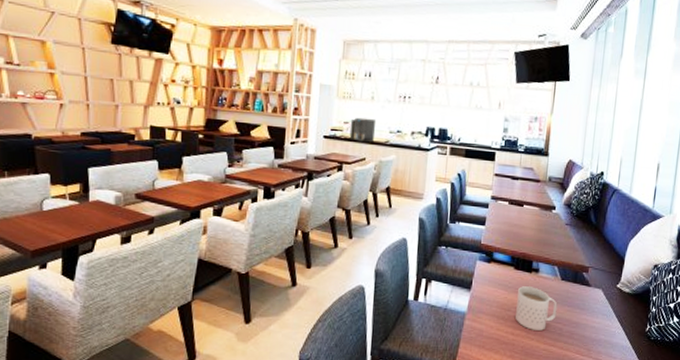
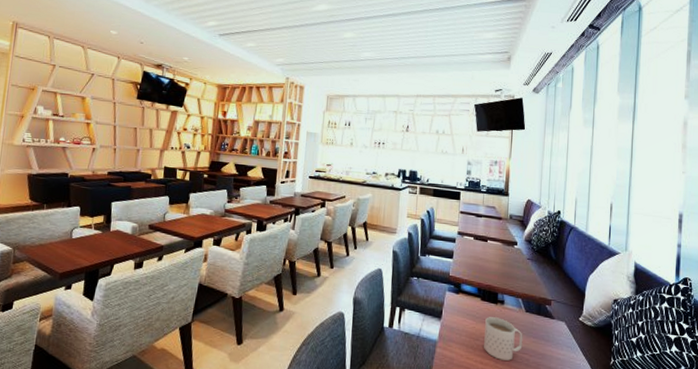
coffee machine: present [349,117,377,143] -> none [331,160,355,183]

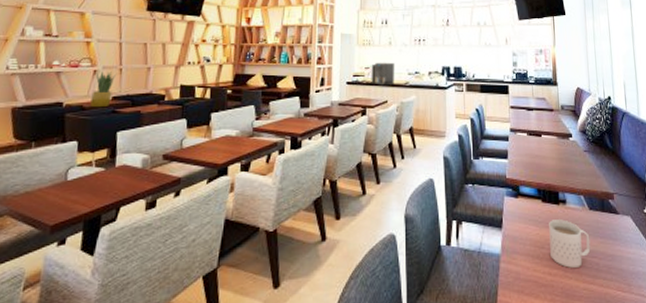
planter: none [90,150,112,181] -> present [90,71,117,108]
coffee machine: none [331,160,355,183] -> present [371,62,395,86]

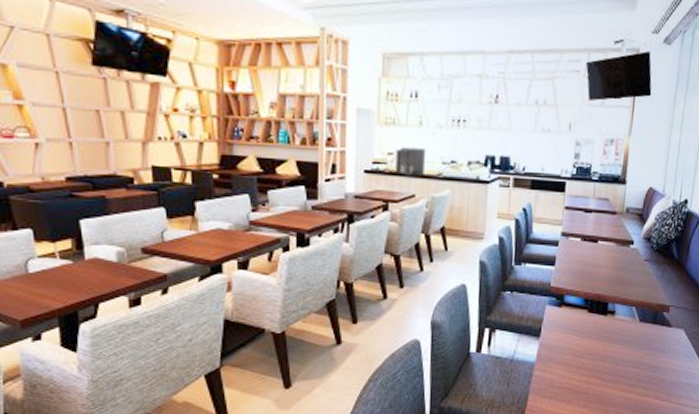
planter: present [90,71,117,108] -> none [38,145,67,190]
mug: present [548,219,591,268] -> none [588,330,636,377]

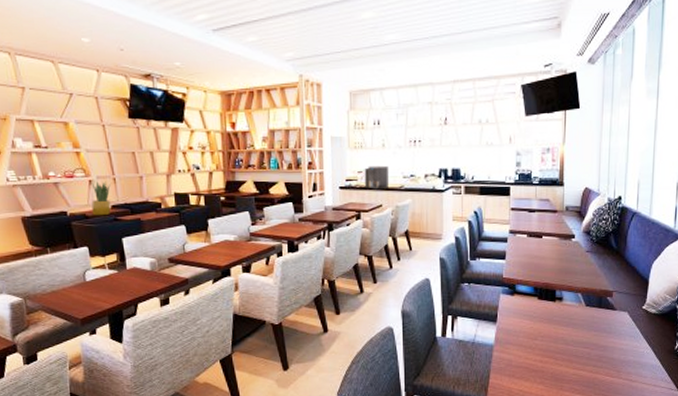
planter: none [38,145,67,190] -> present [91,181,112,216]

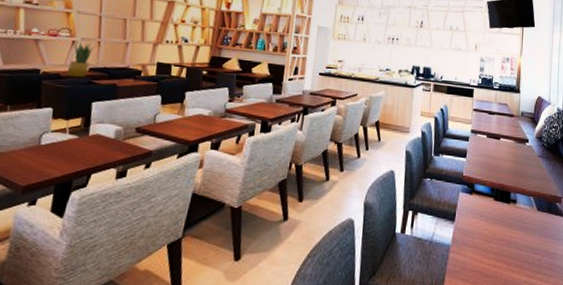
coffee machine: present [364,165,390,190] -> none [343,56,368,80]

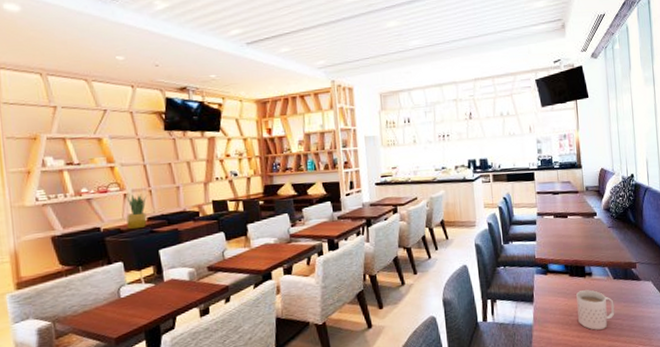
mug: none [496,217,535,262] -> present [576,289,615,330]

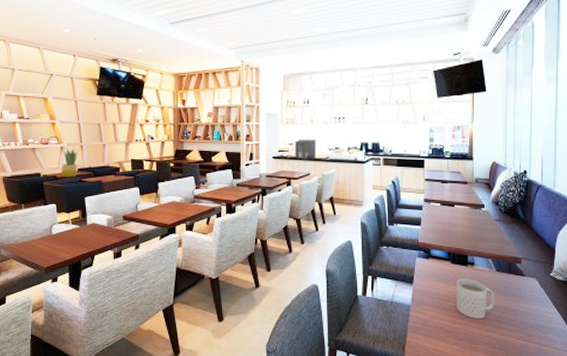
coffee machine: none [398,160,422,184] -> present [294,139,317,160]

